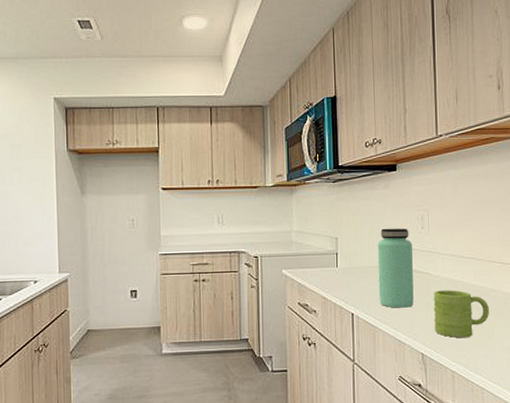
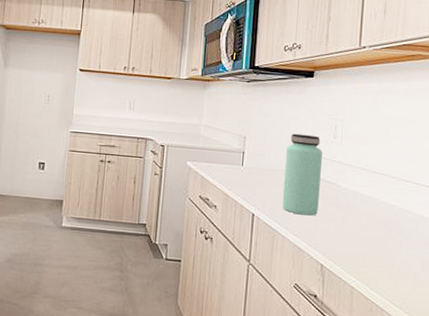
mug: present [434,290,490,338] -> none [337,202,399,256]

